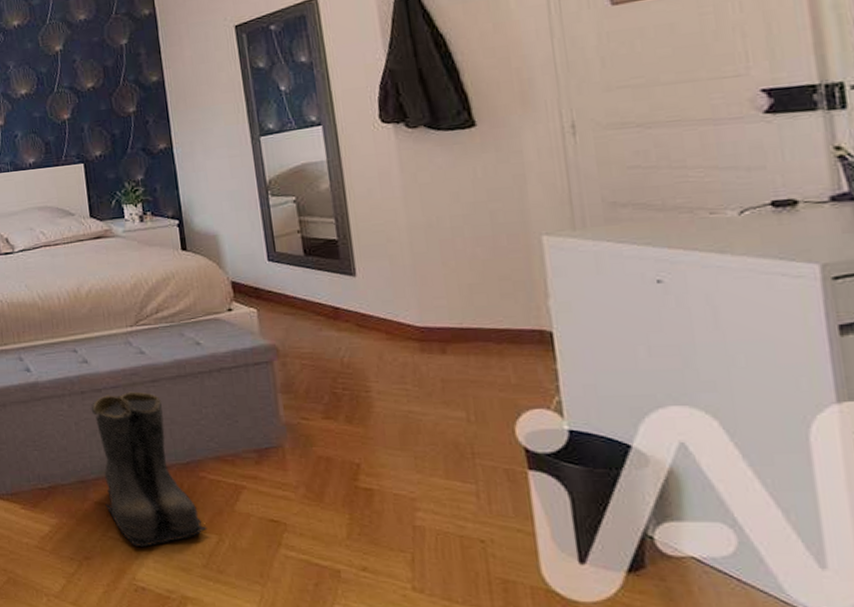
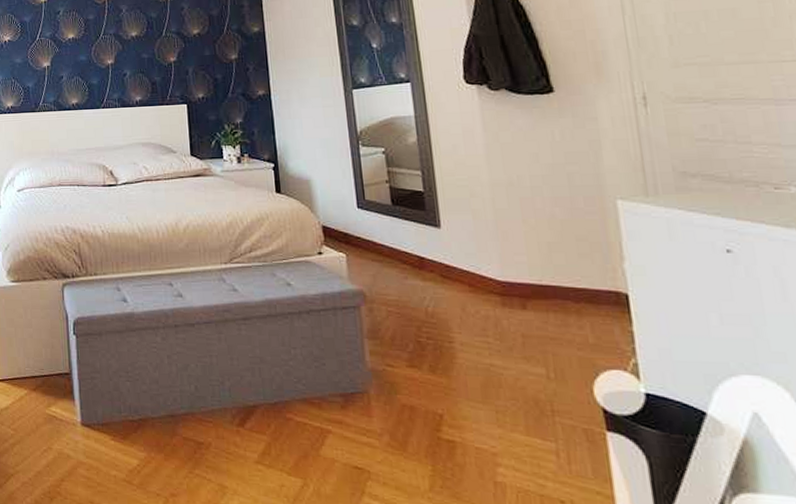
boots: present [90,391,207,547] -> none [183,328,293,487]

